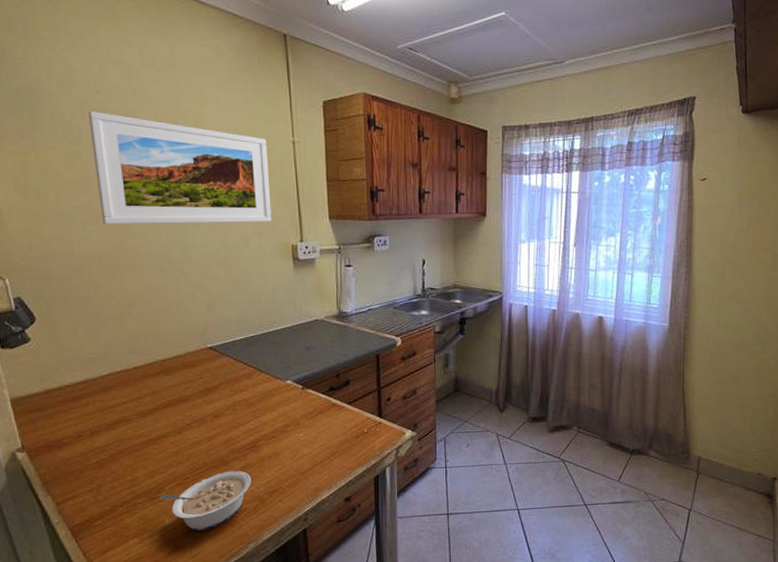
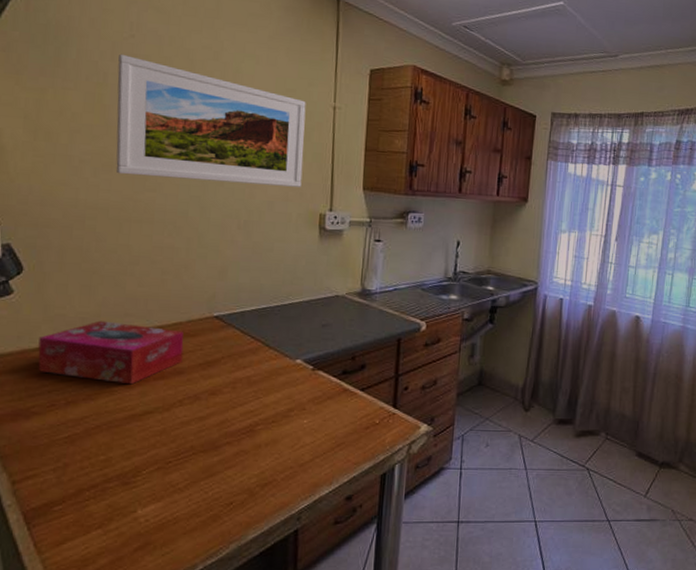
tissue box: none [59,359,186,414] -> present [38,320,184,385]
legume: present [160,470,251,530] -> none [135,457,243,524]

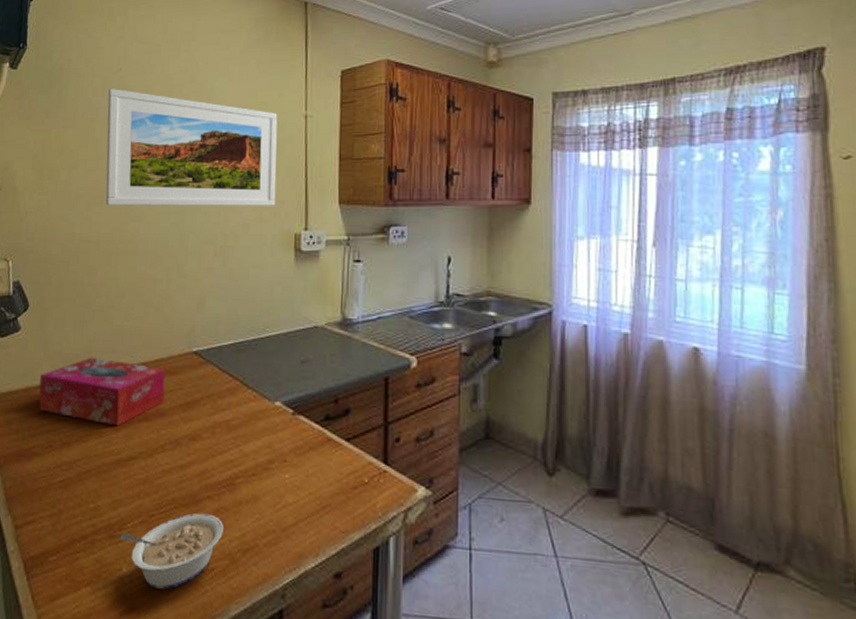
legume: none [135,457,243,524] -> present [120,513,223,590]

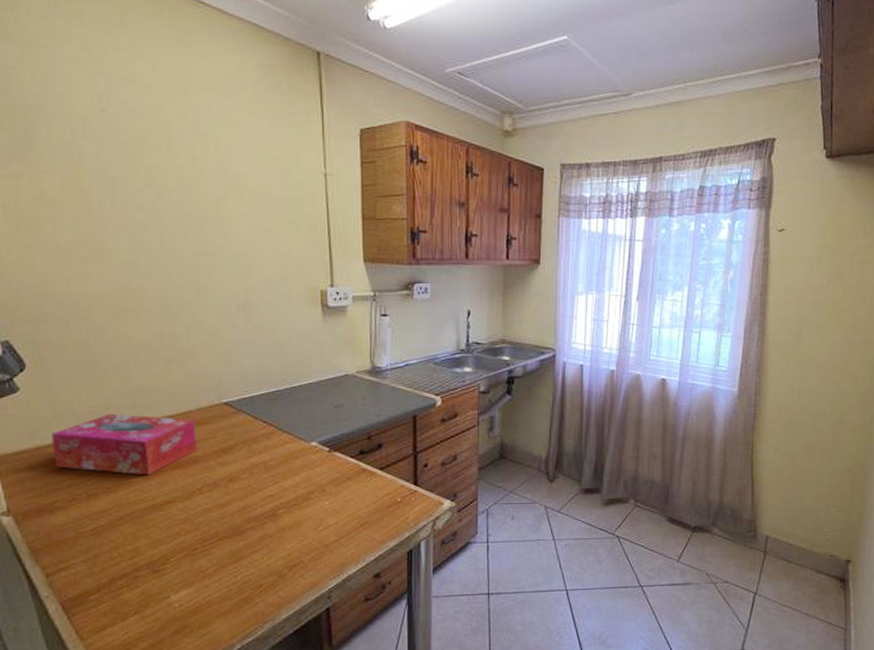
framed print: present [105,88,278,206] -> none [91,130,299,263]
legume: present [120,513,223,590] -> none [164,541,269,607]

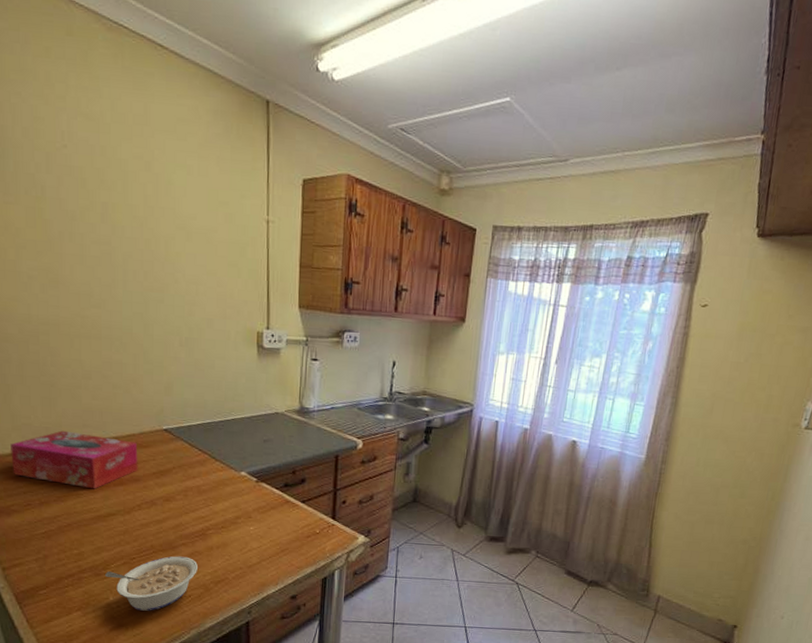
legume: none [164,541,269,607] -> present [105,556,198,611]

